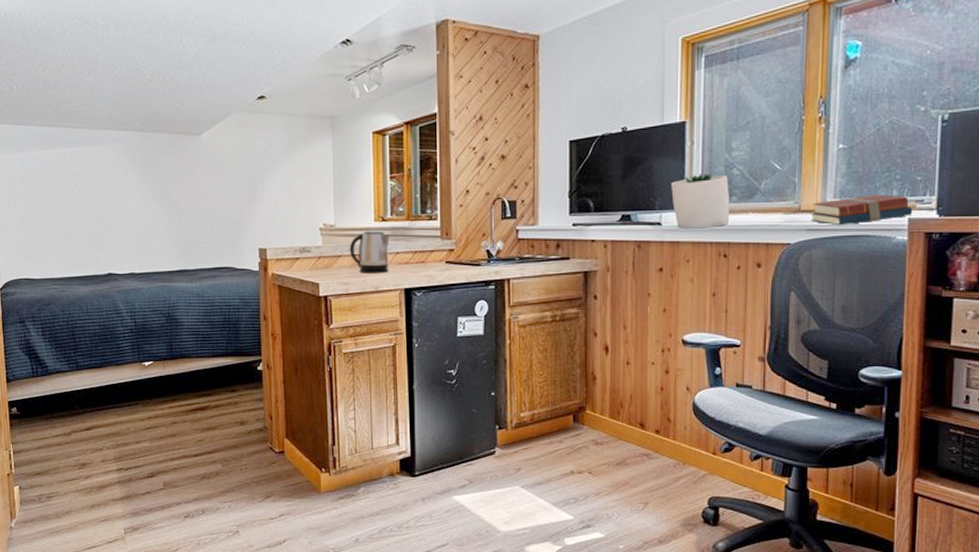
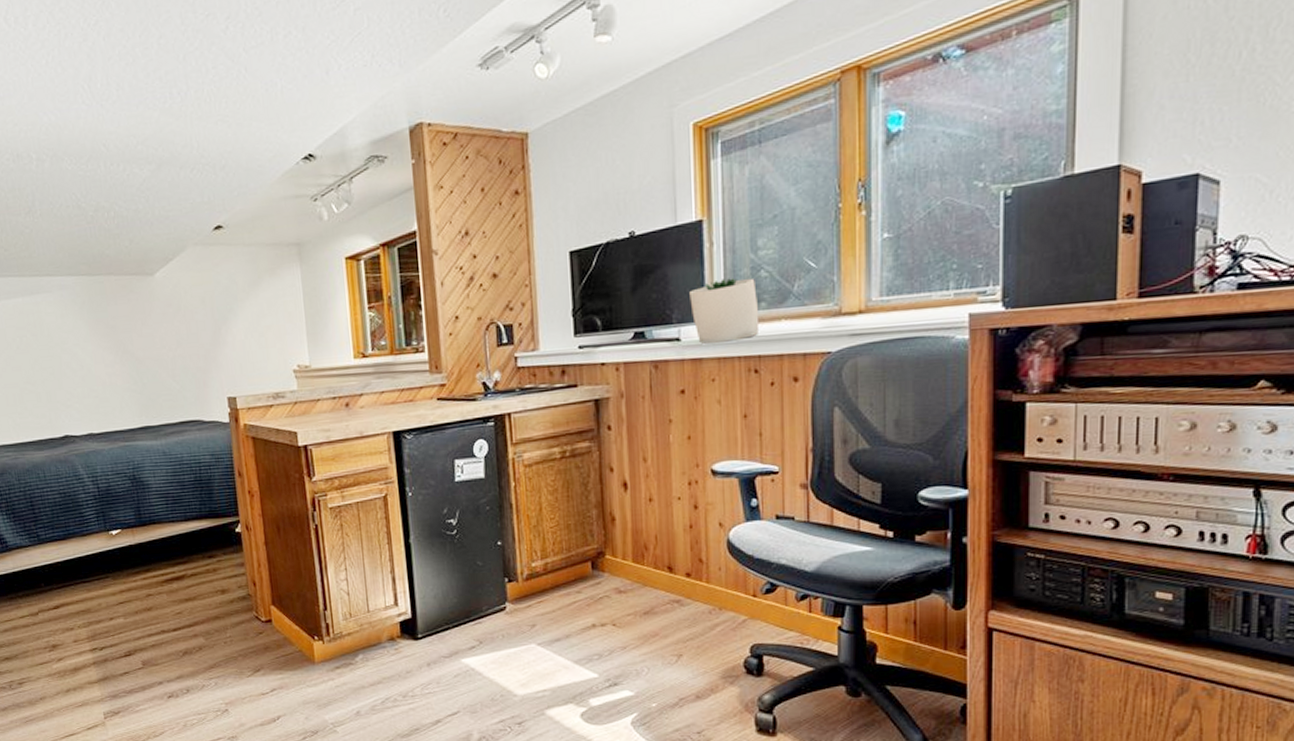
kettle: present [349,230,390,274] -> none [328,368,374,419]
books: present [811,194,913,226] -> none [854,287,974,328]

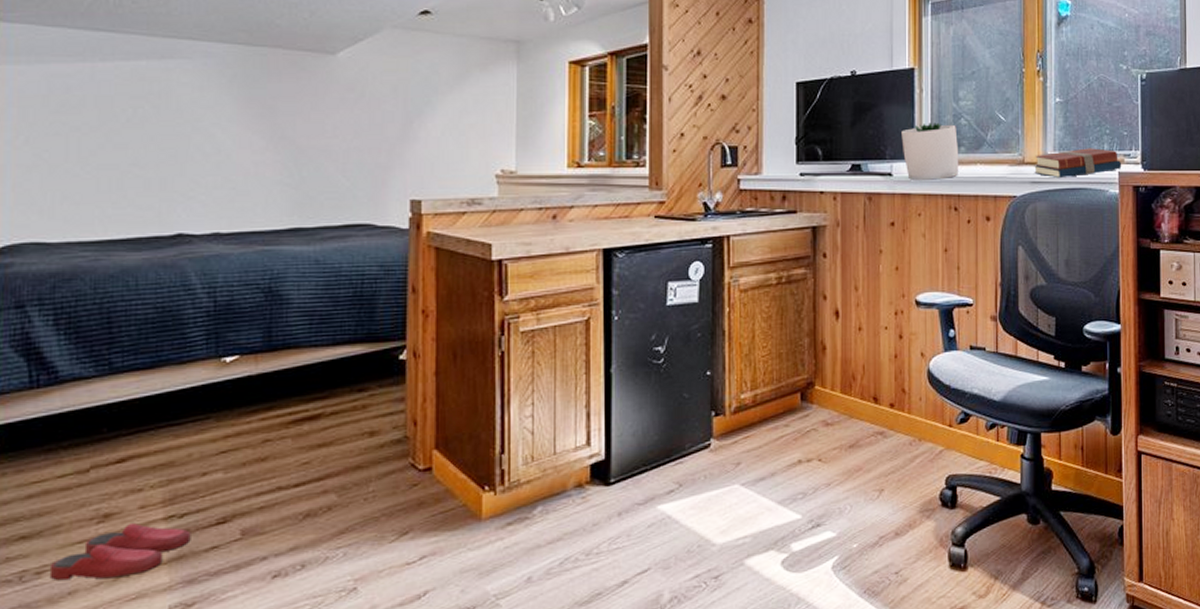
slippers: none [26,652,110,691] -> present [49,522,191,581]
books: none [854,287,974,328] -> present [1034,148,1122,179]

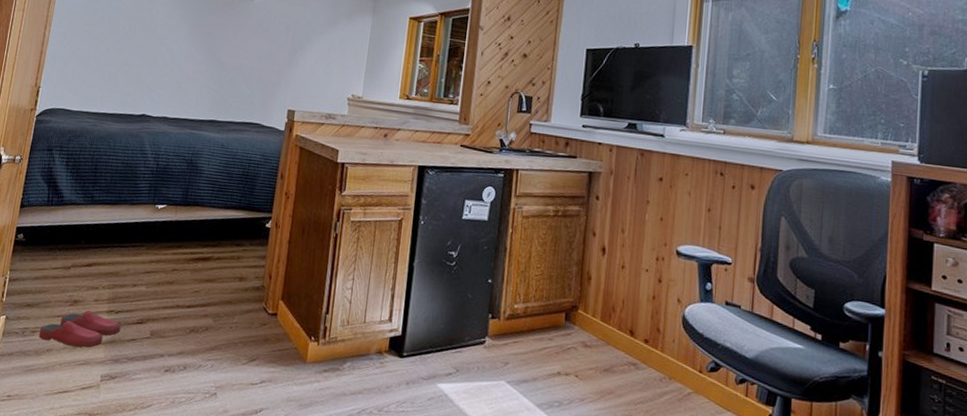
planter: present [901,123,959,181] -> none [675,94,729,147]
books: present [1034,148,1122,179] -> none [802,134,896,160]

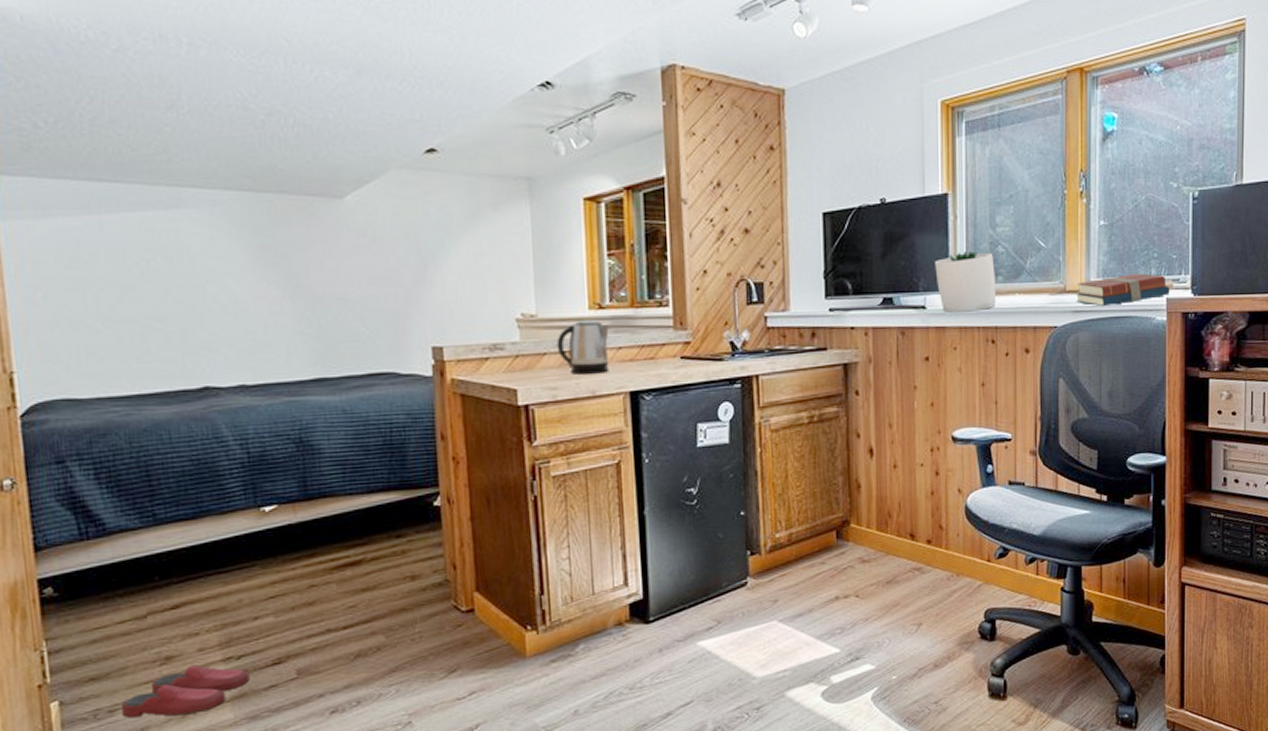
kettle: none [372,106,412,149] -> present [556,320,610,376]
planter: none [675,94,729,147] -> present [935,251,997,314]
books: none [802,134,896,160] -> present [1076,273,1171,307]

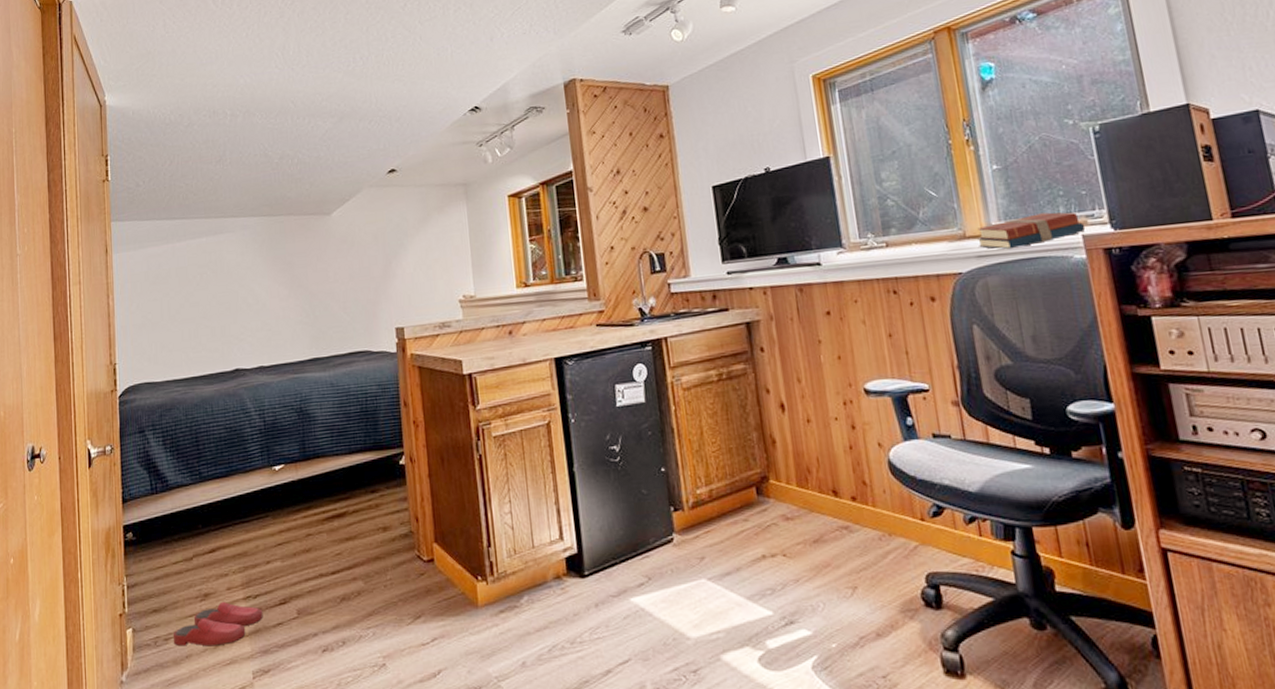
kettle: present [556,320,610,376] -> none [492,297,536,346]
planter: present [935,251,997,314] -> none [825,206,894,269]

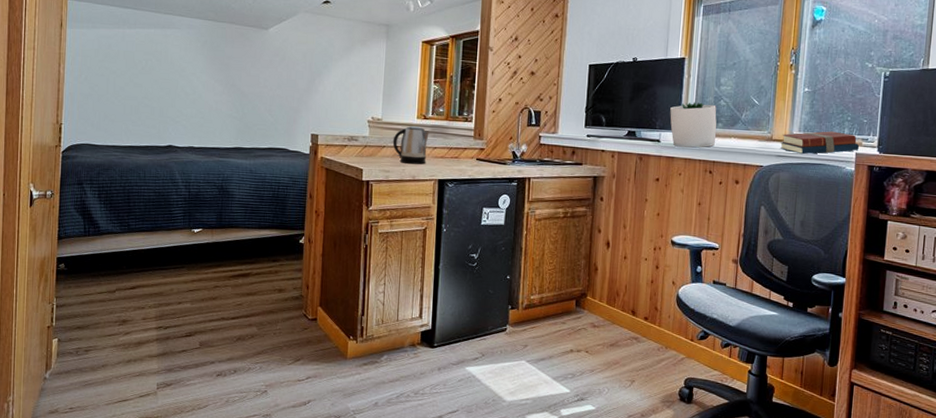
slippers: present [173,601,263,647] -> none [92,327,171,361]
kettle: none [492,297,536,346] -> present [392,126,429,165]
planter: none [825,206,894,269] -> present [670,102,717,149]

